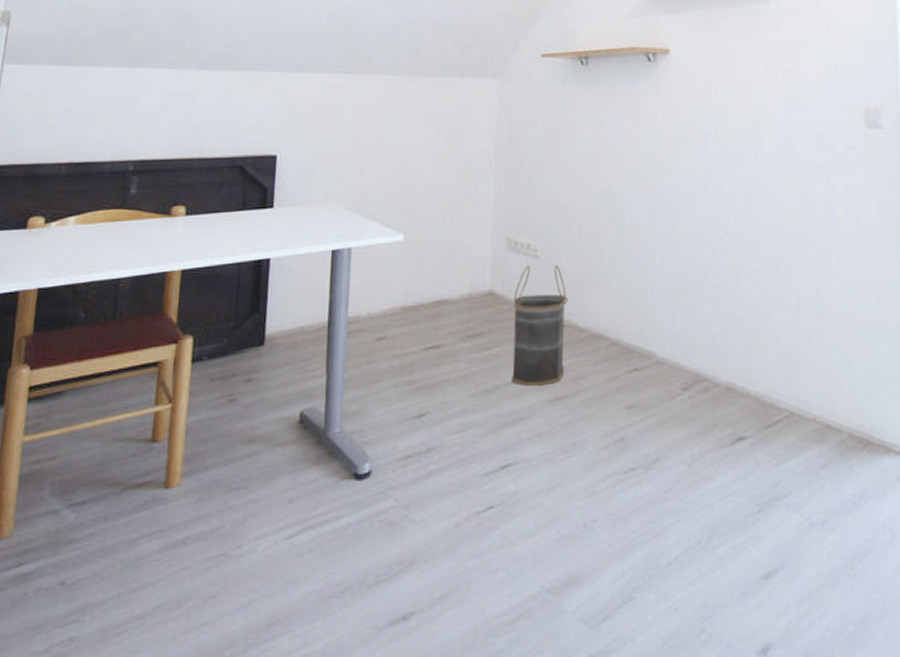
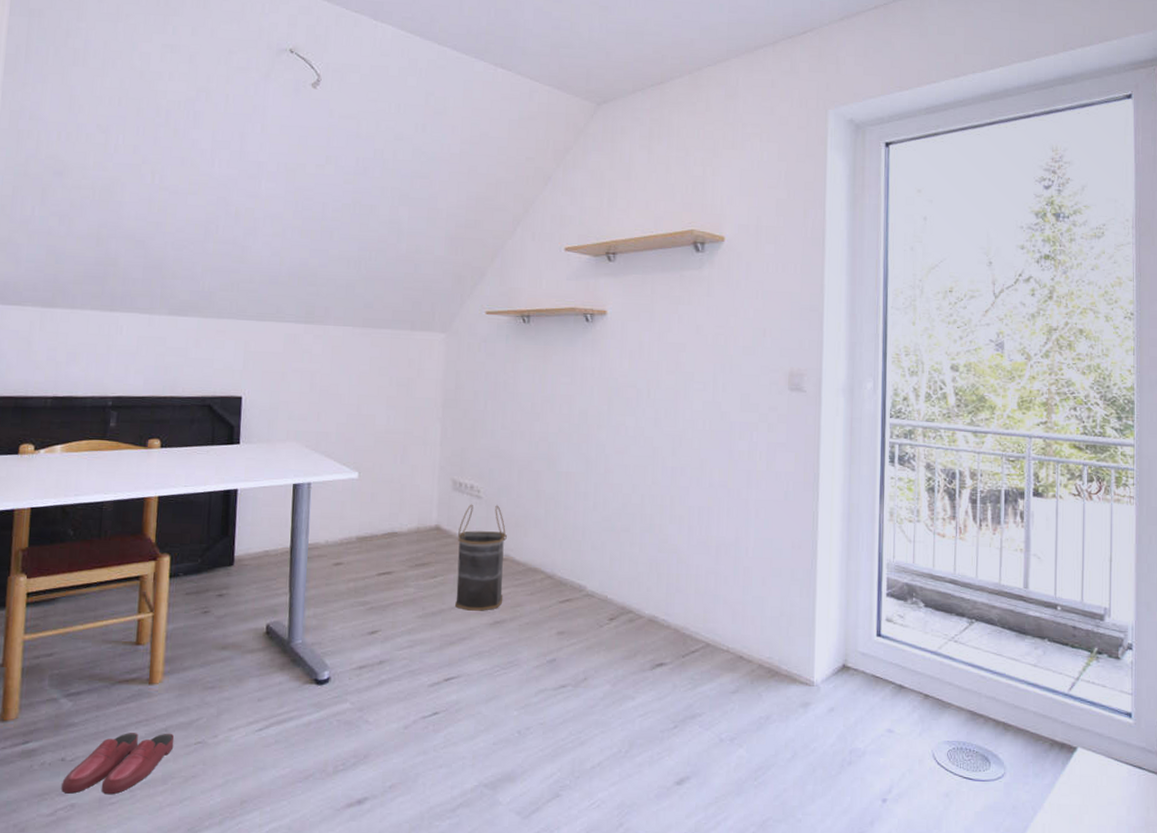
slippers: none [59,545,193,625] -> present [61,733,175,795]

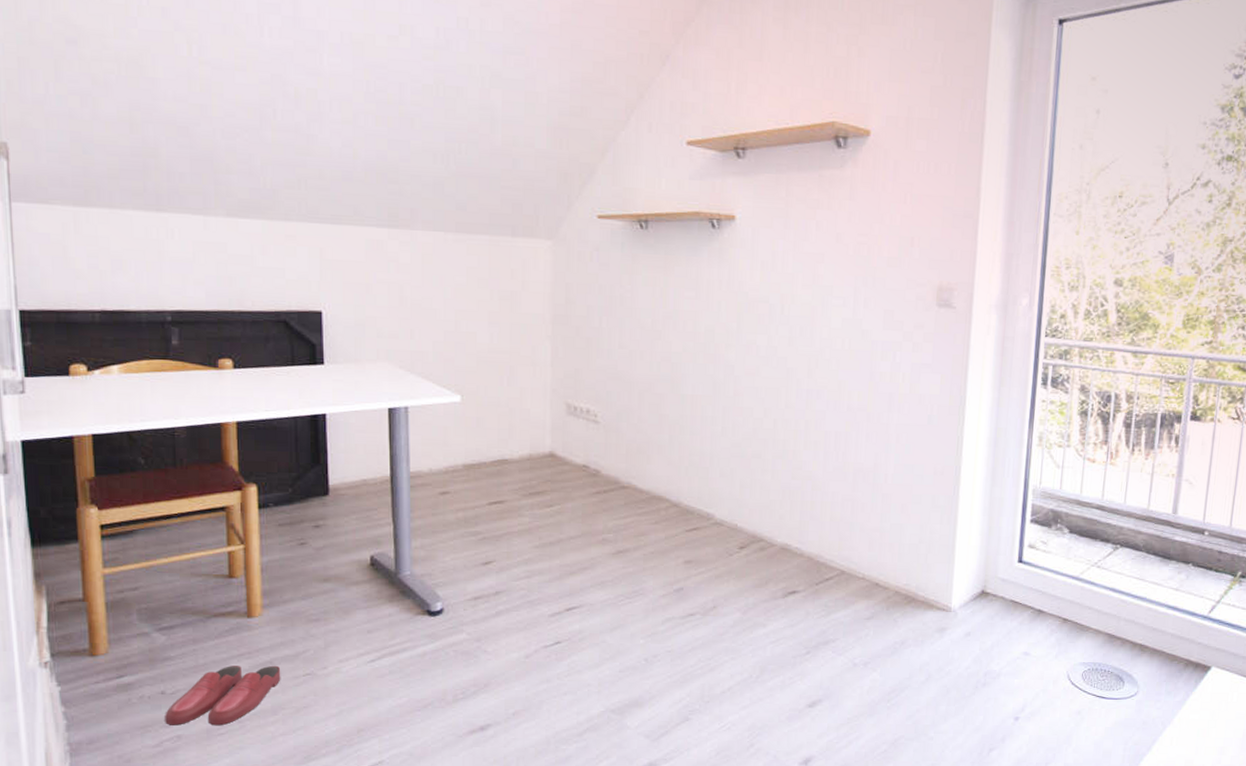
basket: present [455,504,507,611] -> none [574,429,628,541]

